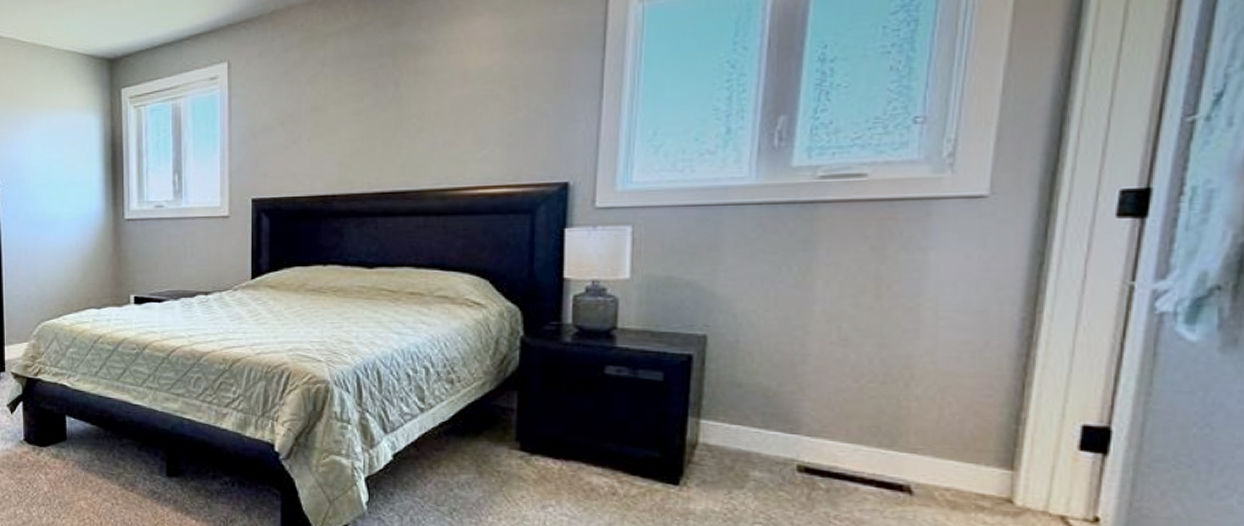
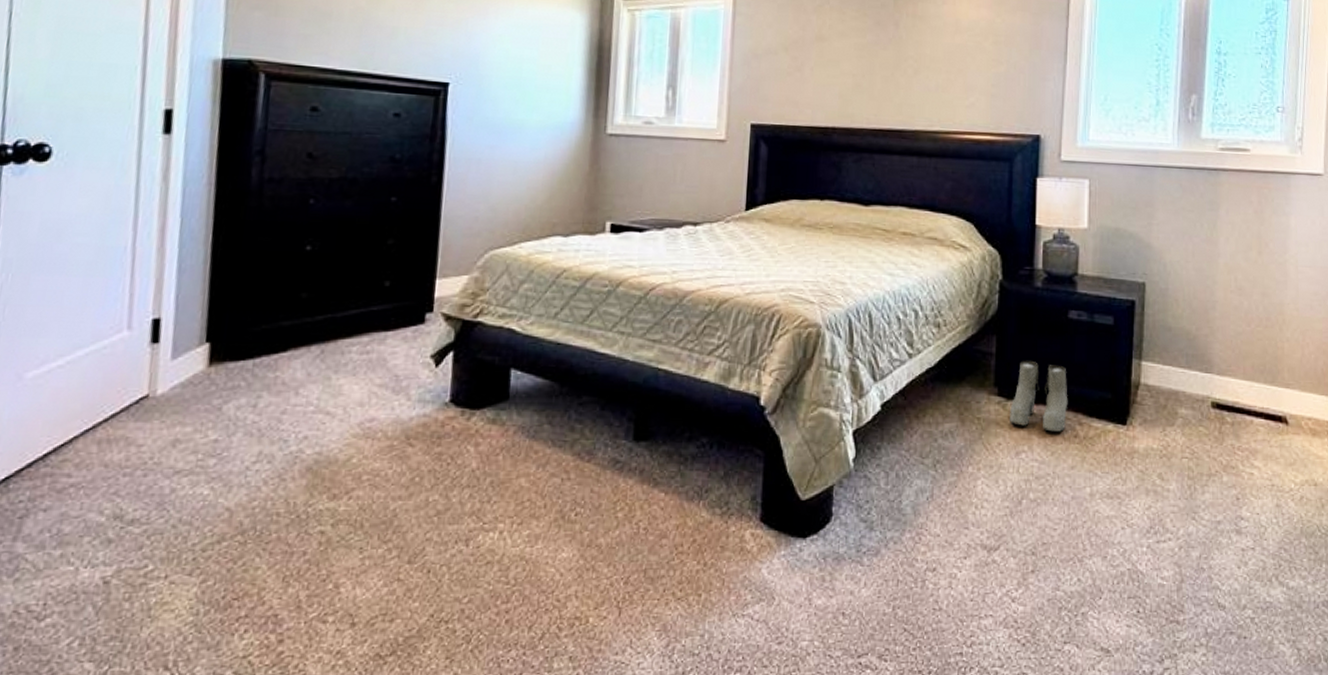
boots: none [534,416,605,489] -> present [1010,360,1068,432]

